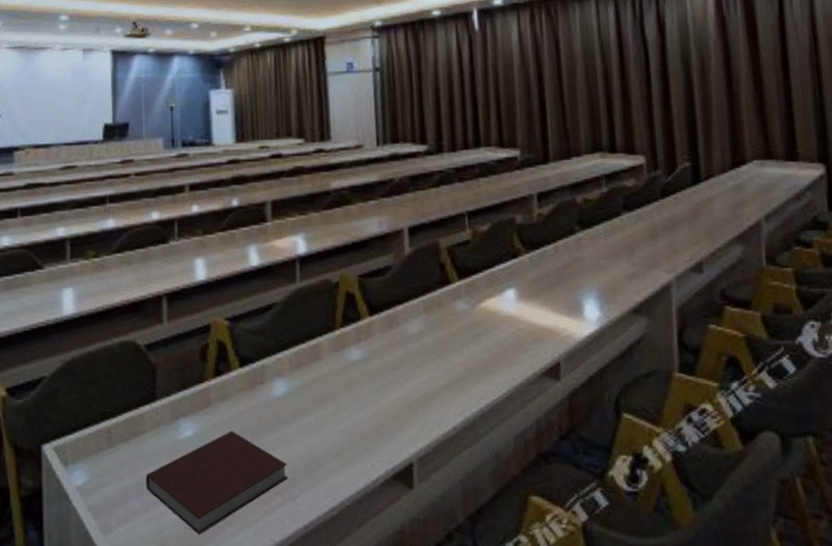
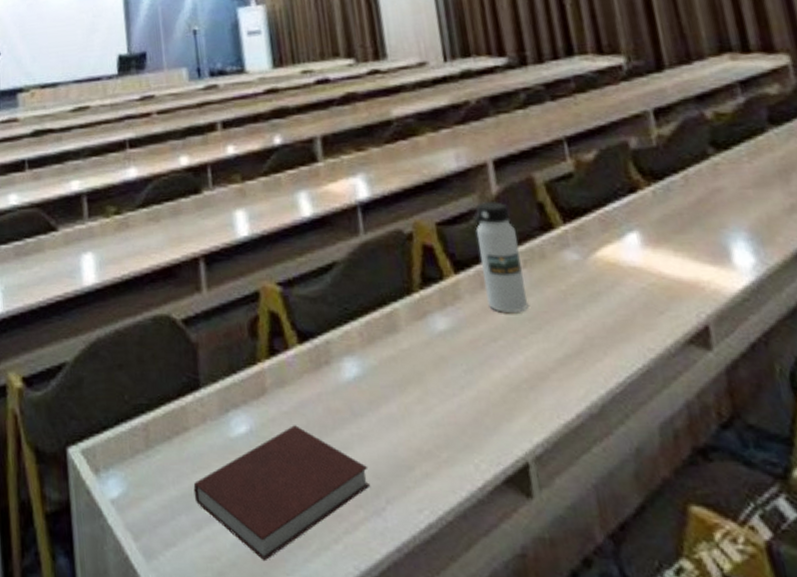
water bottle: none [389,259,425,349] -> present [475,200,529,313]

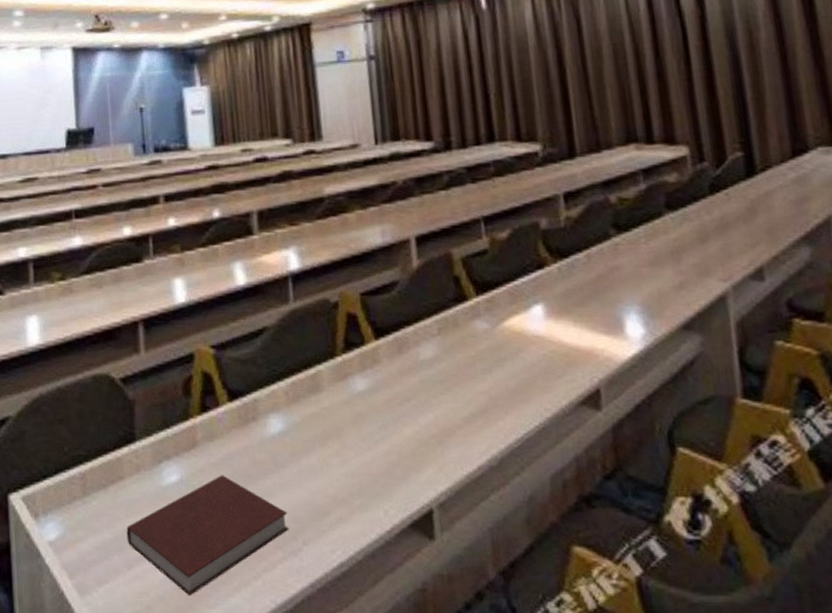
water bottle: present [475,200,529,313] -> none [396,273,441,376]

